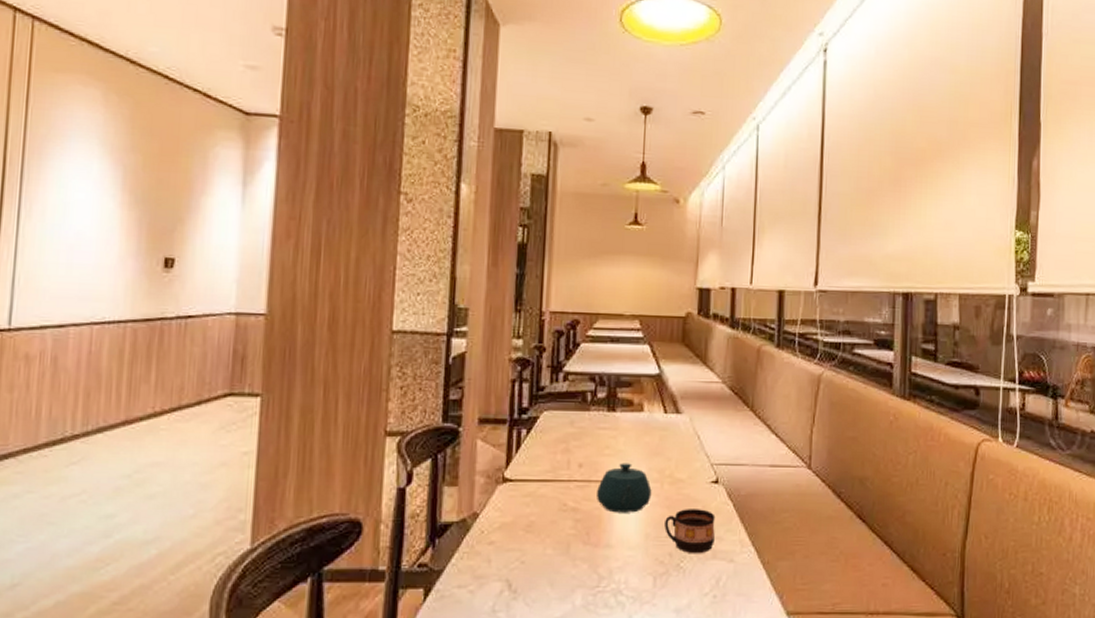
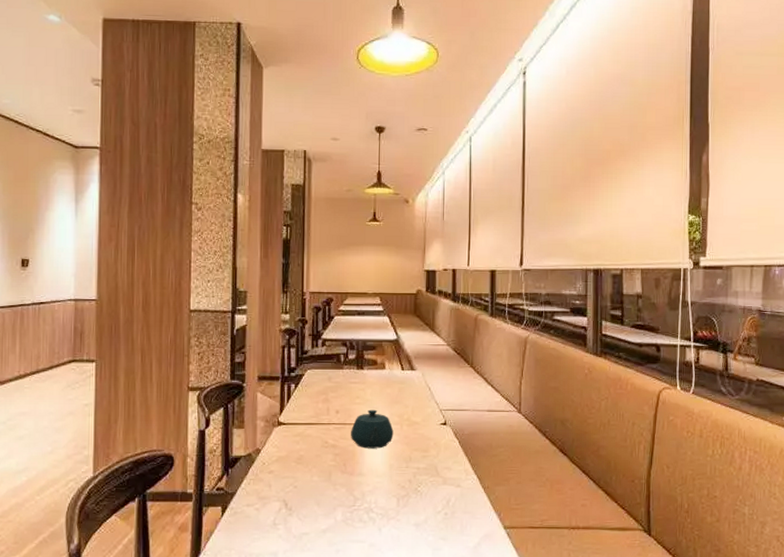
cup: present [665,509,716,554] -> none [405,445,445,481]

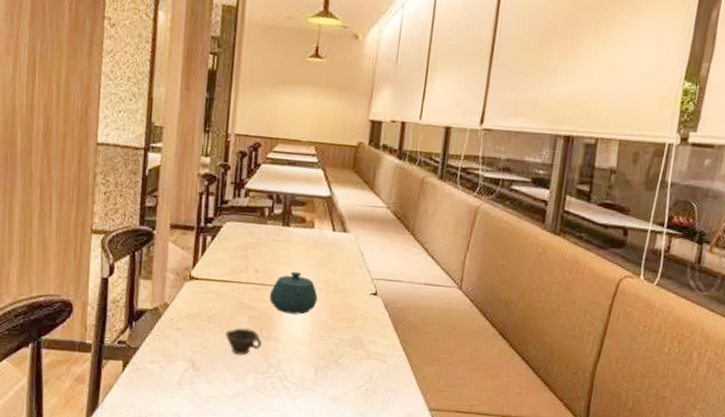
cup: none [313,466,347,492] -> present [225,328,262,355]

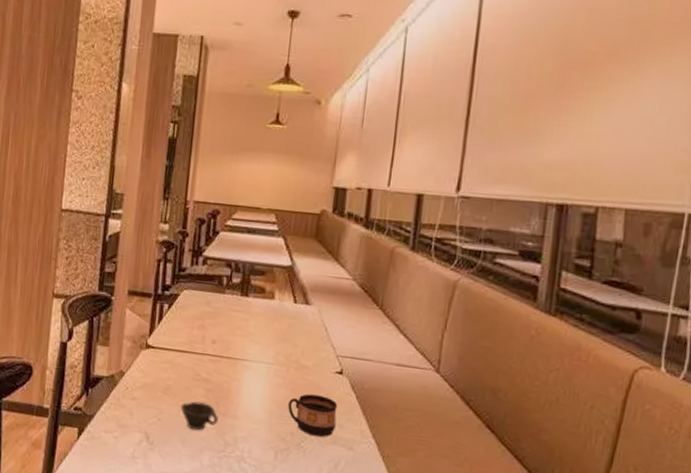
teapot: present [269,271,318,315] -> none [227,344,278,391]
cup: none [327,315,372,354] -> present [288,393,338,438]

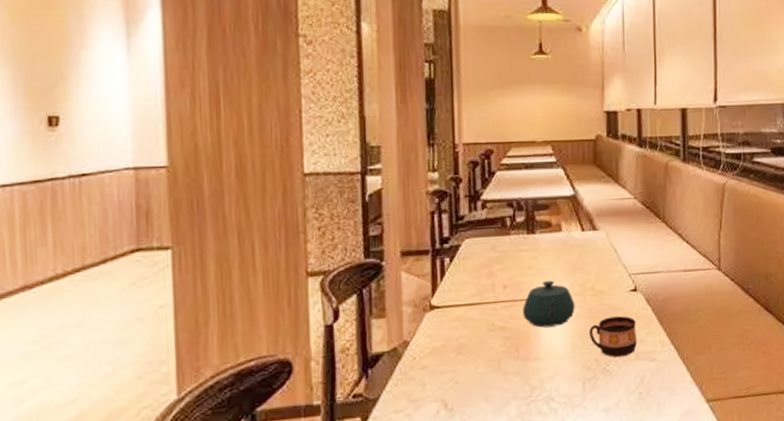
cup: present [180,401,218,431] -> none [478,352,520,384]
teapot: none [227,344,278,391] -> present [523,280,575,328]

